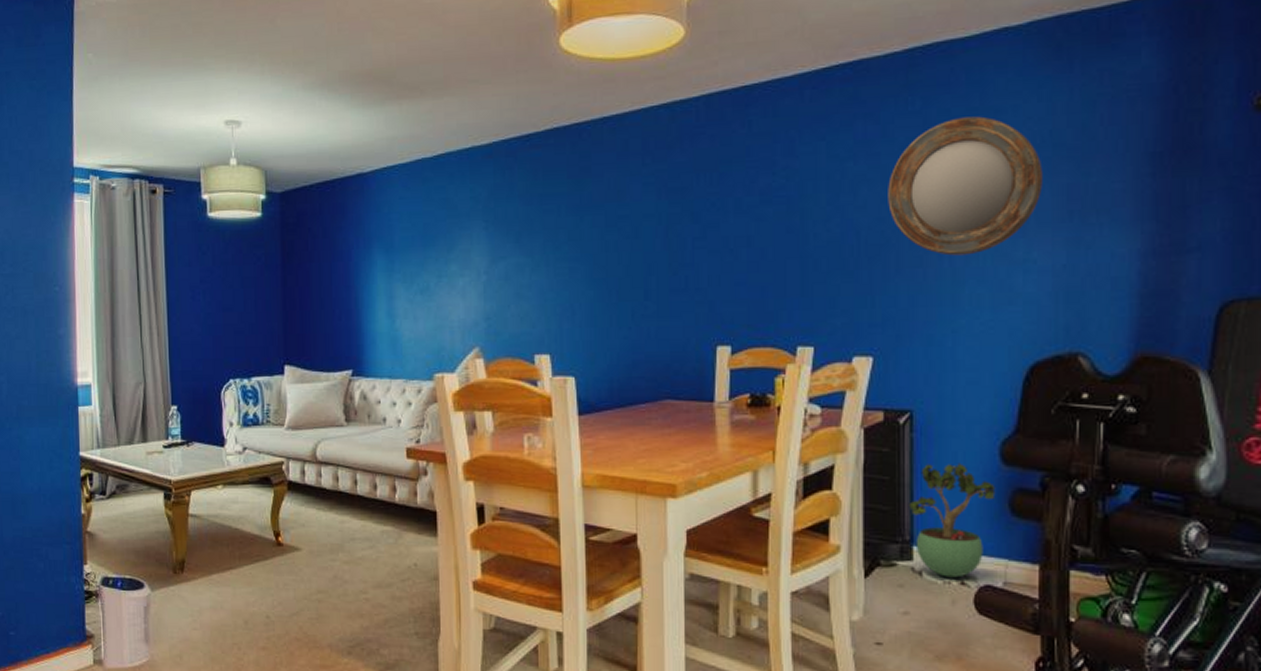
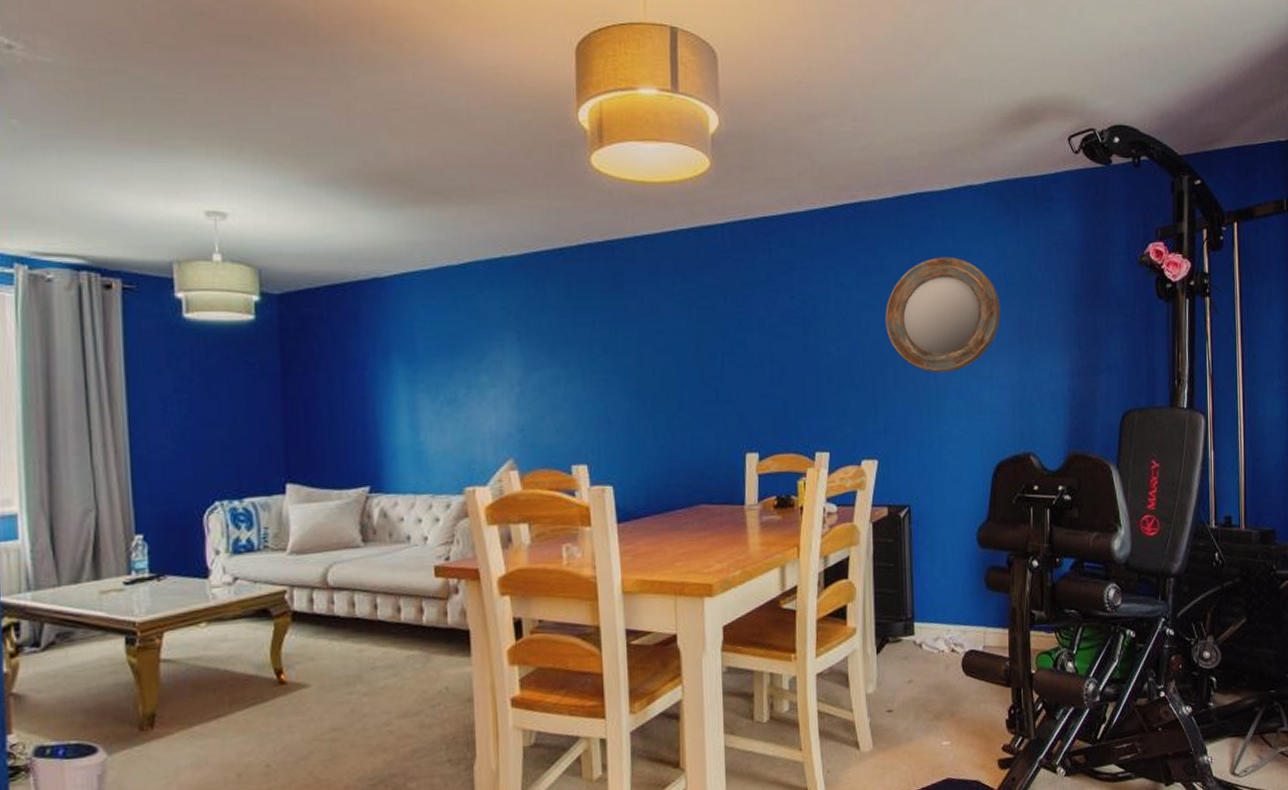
potted plant: present [908,463,996,578] -> none [909,548,975,647]

